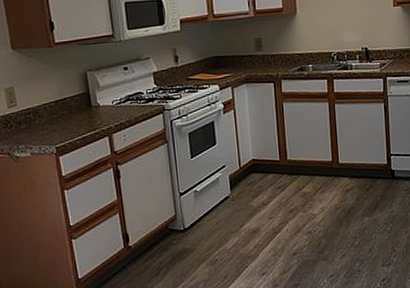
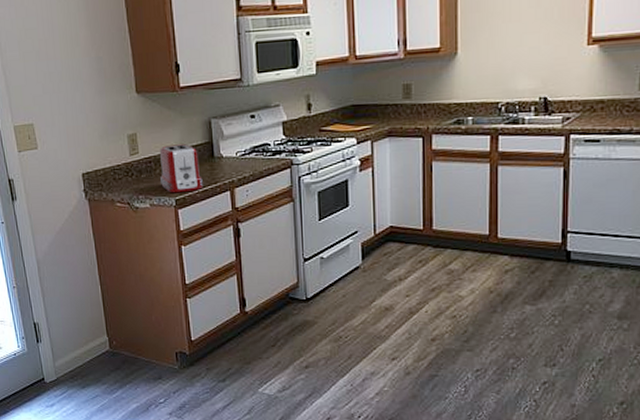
toaster: none [38,95,82,142] -> present [160,144,203,193]

